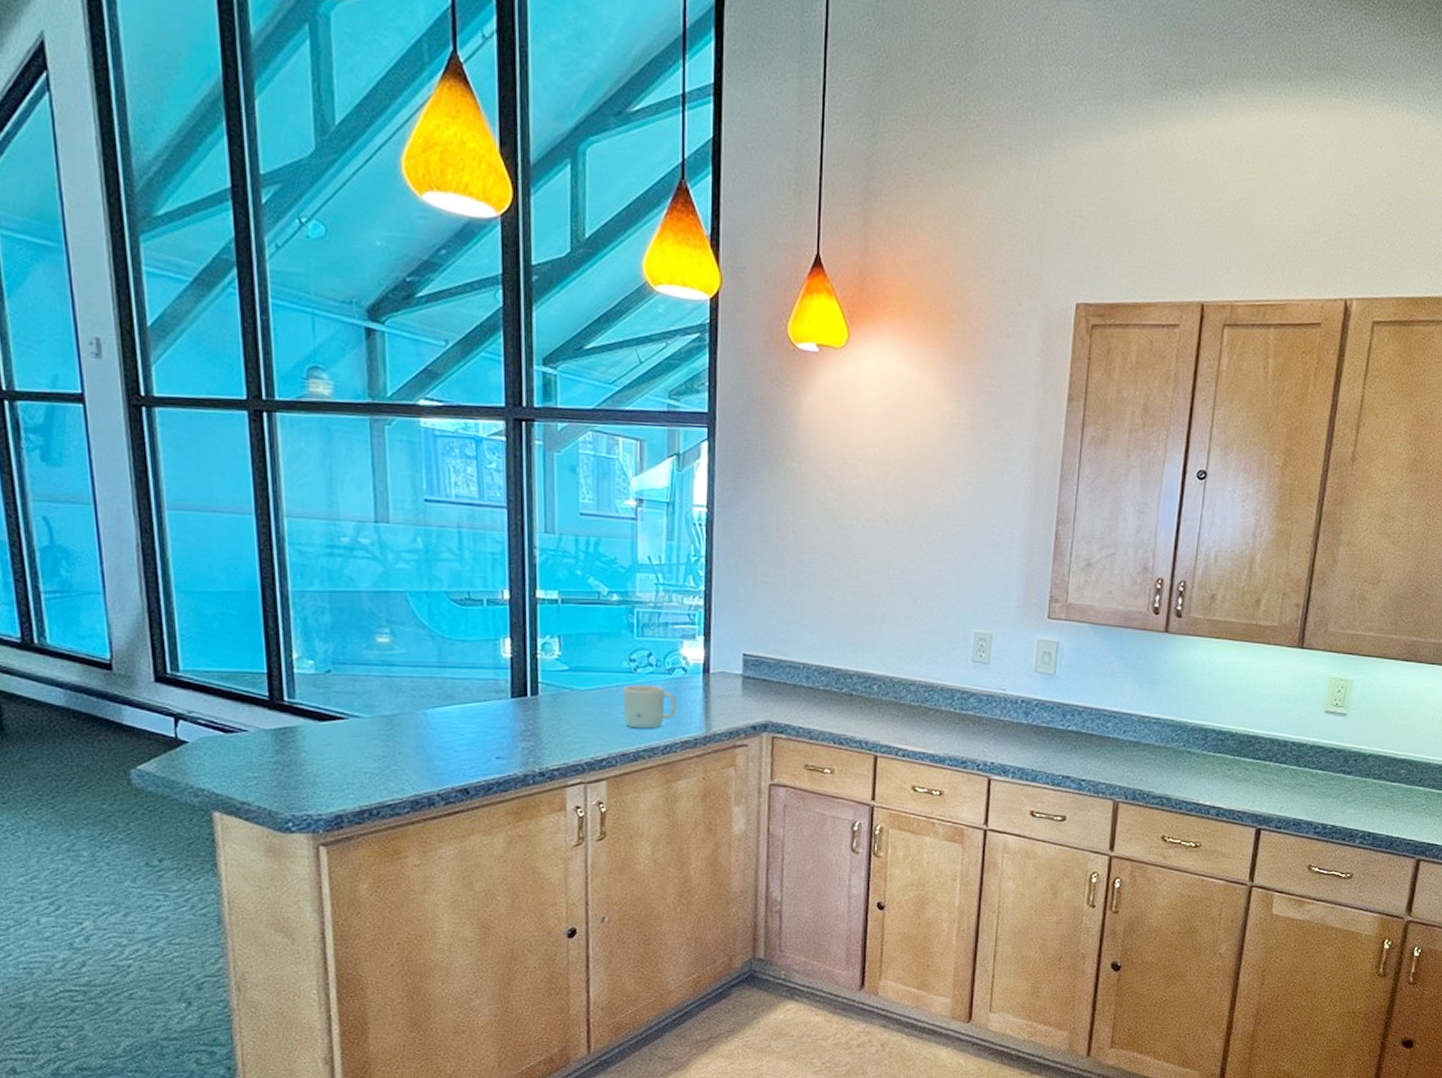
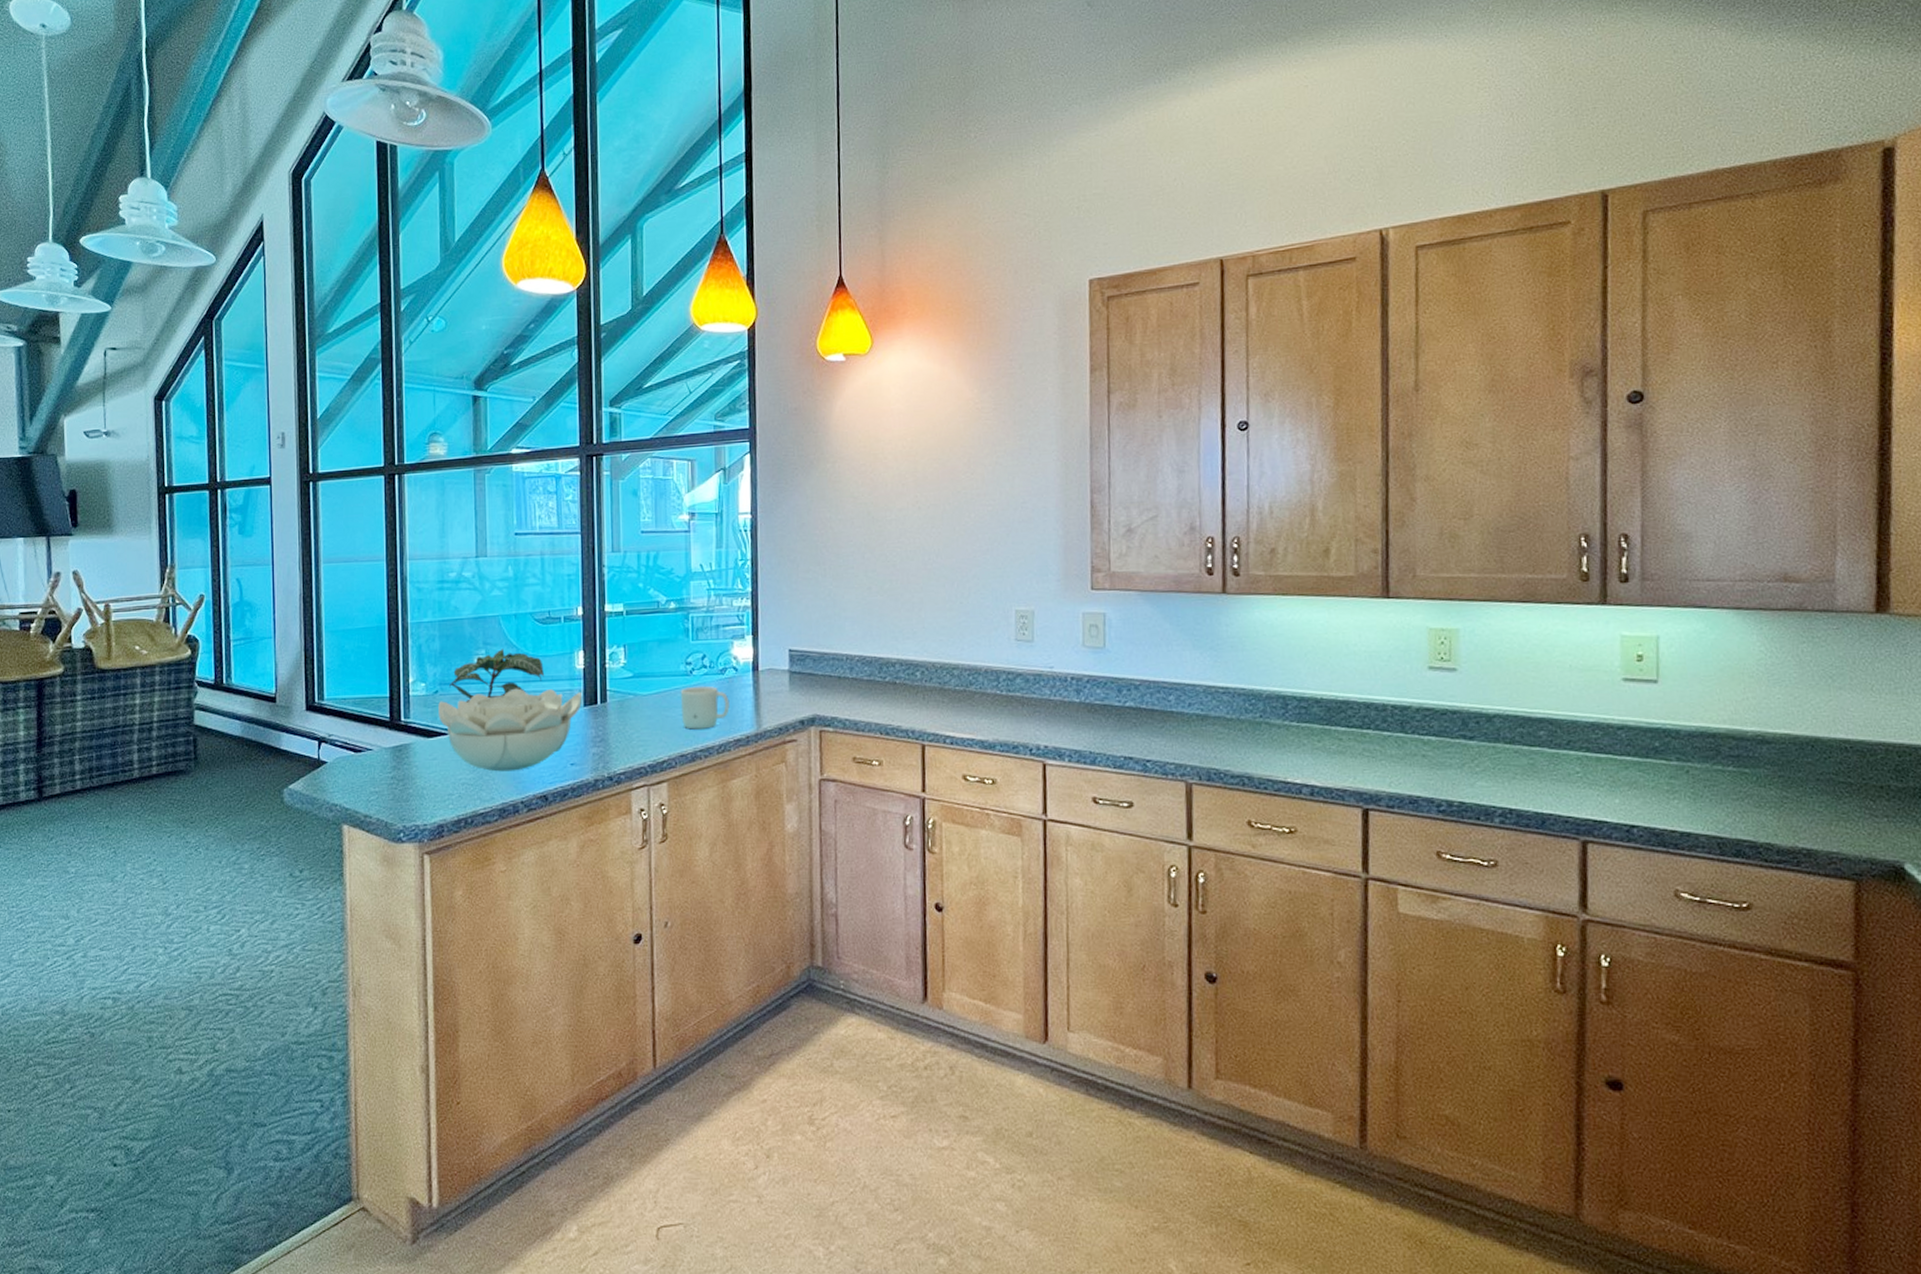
decorative bowl: none [331,673,509,762] -> present [438,688,582,772]
potted plant: none [344,628,464,685] -> present [448,647,545,703]

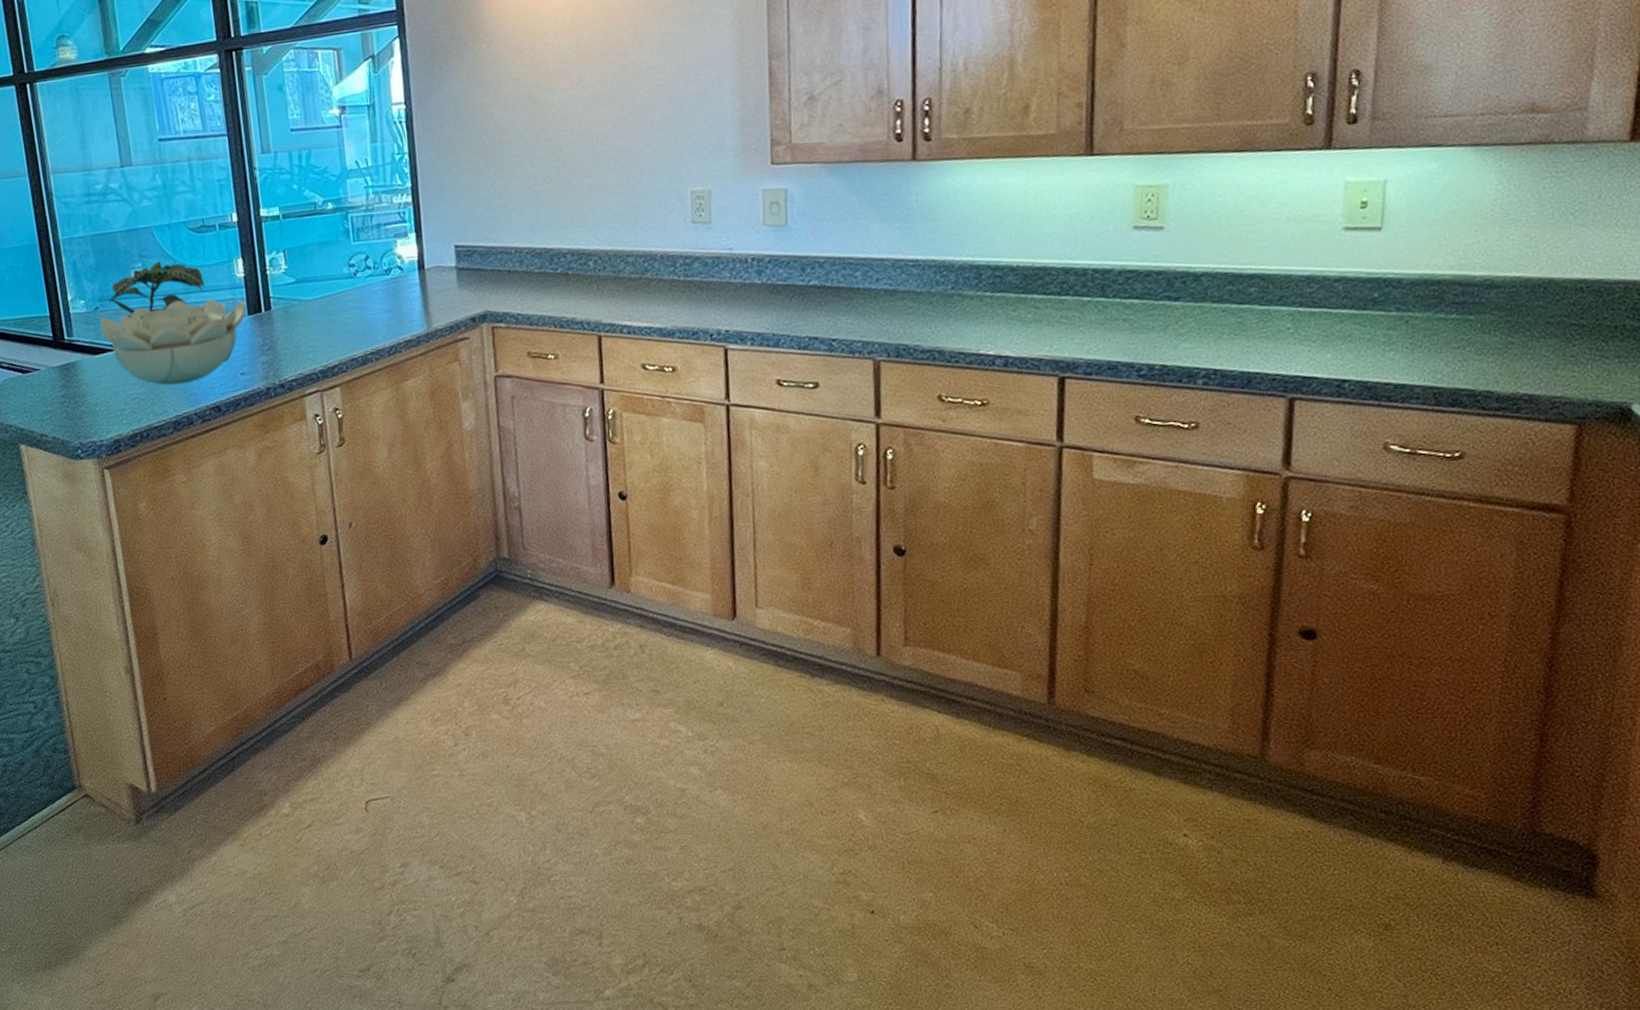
mug: present [680,685,730,730] -> none [345,287,398,333]

